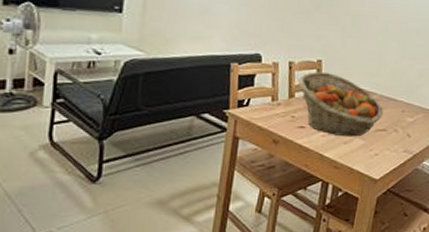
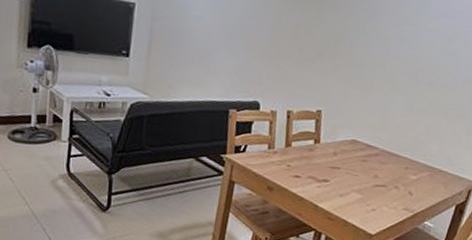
fruit basket: present [298,71,383,137] -> none [295,121,384,191]

